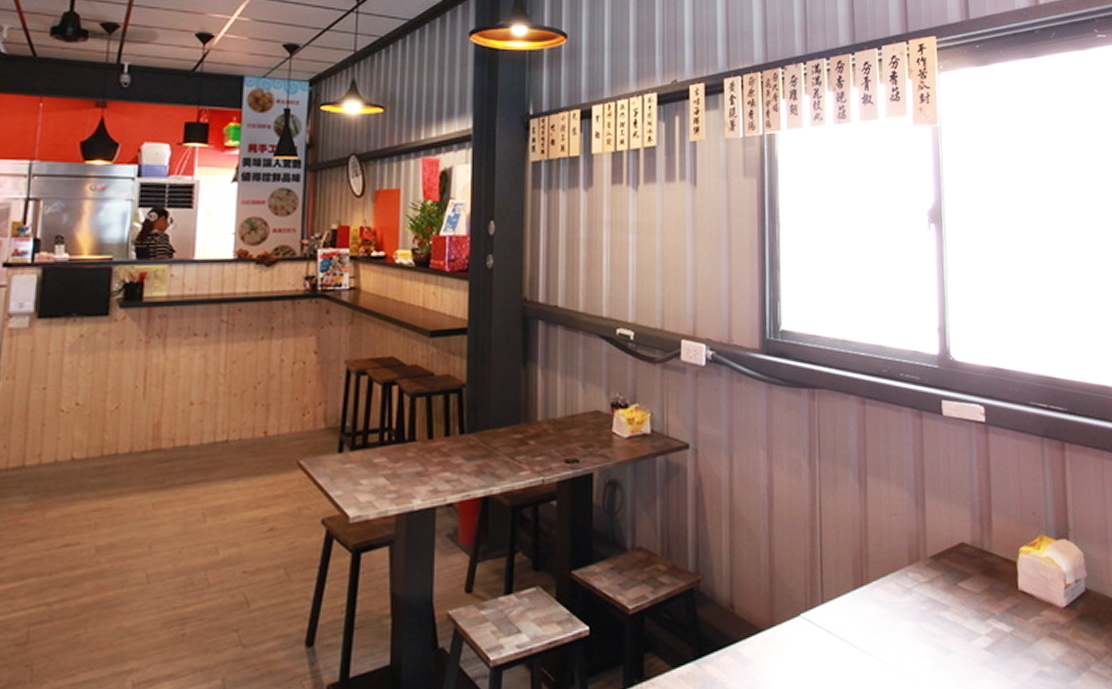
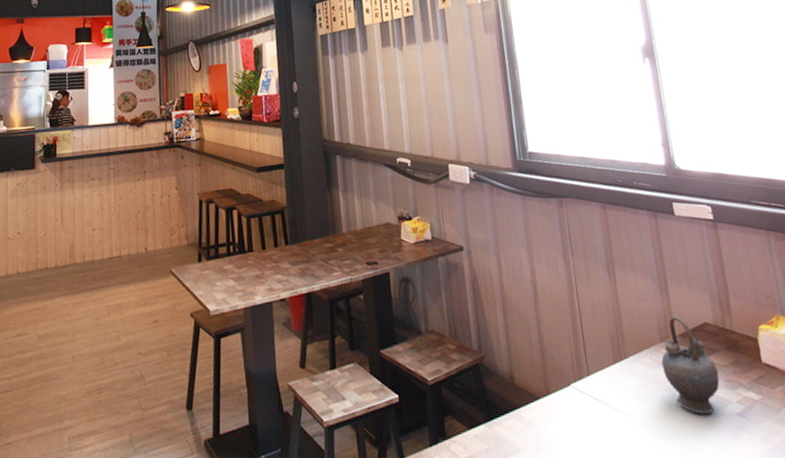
teapot: none [908,533,970,650] -> present [661,315,720,415]

